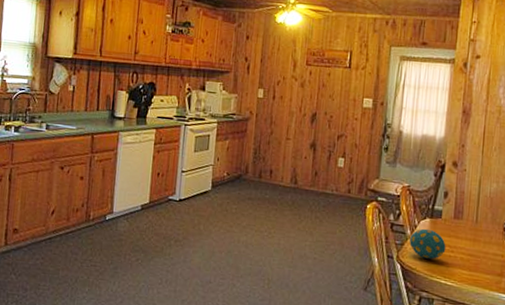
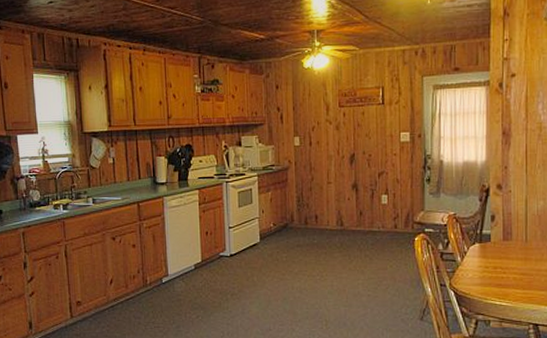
decorative egg: present [409,228,446,259] -> none [461,253,498,283]

